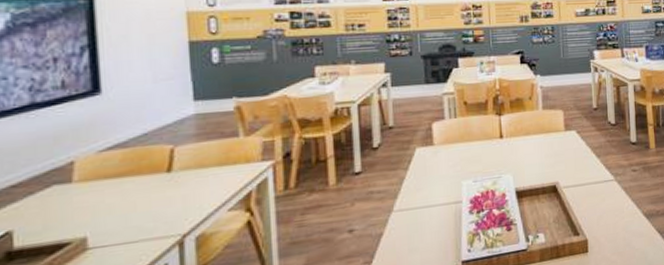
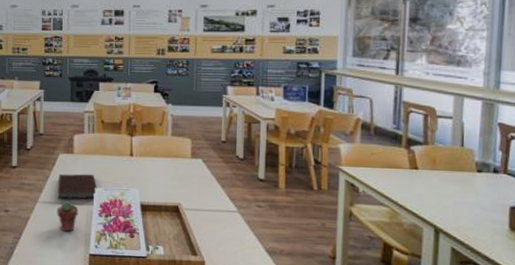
notebook: none [416,166,465,203] -> present [57,174,97,199]
potted succulent: none [417,202,445,241] -> present [57,200,79,232]

